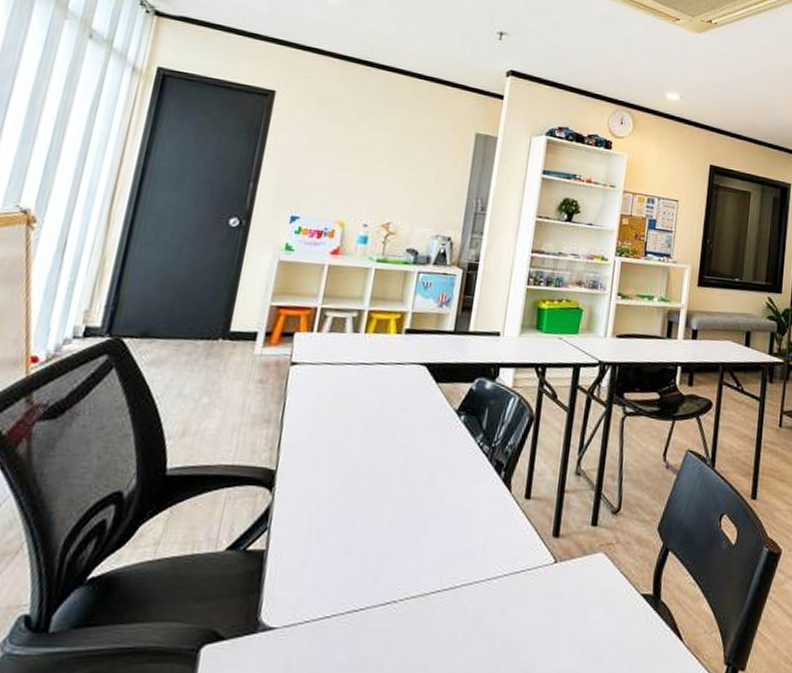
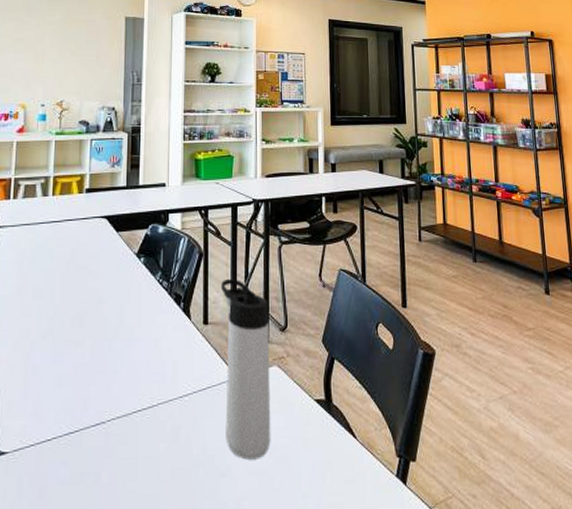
thermos bottle: none [535,448,602,656] -> present [221,278,271,460]

